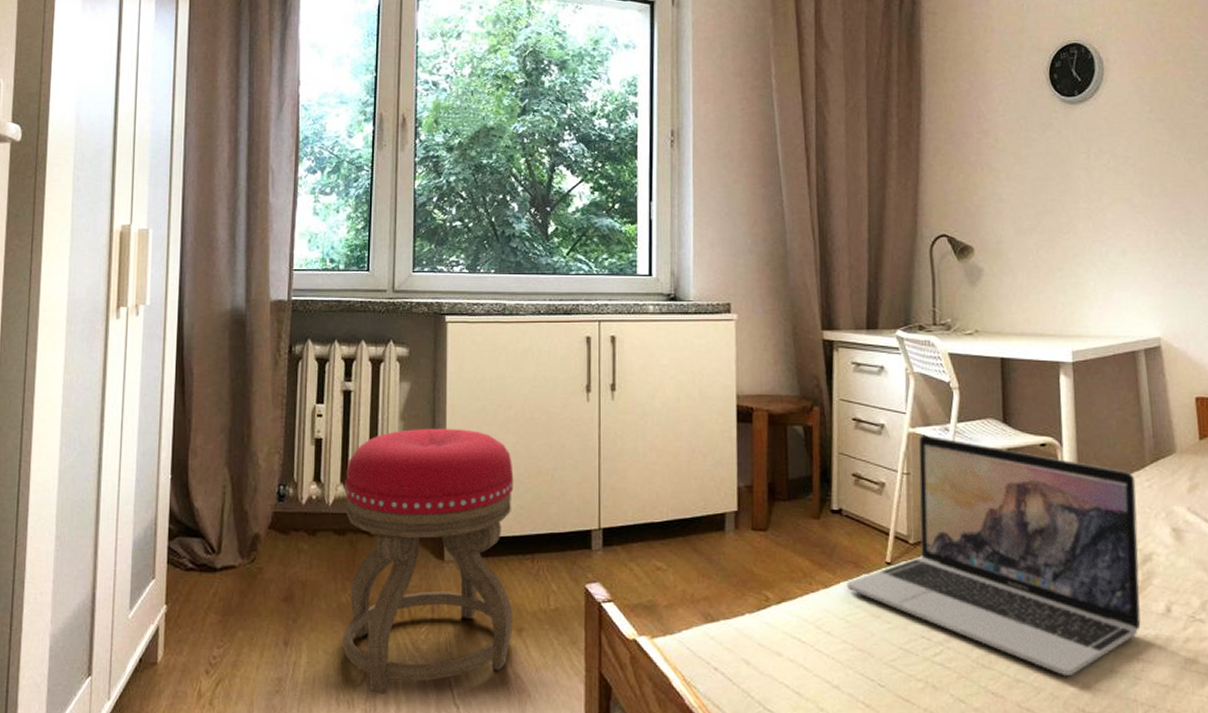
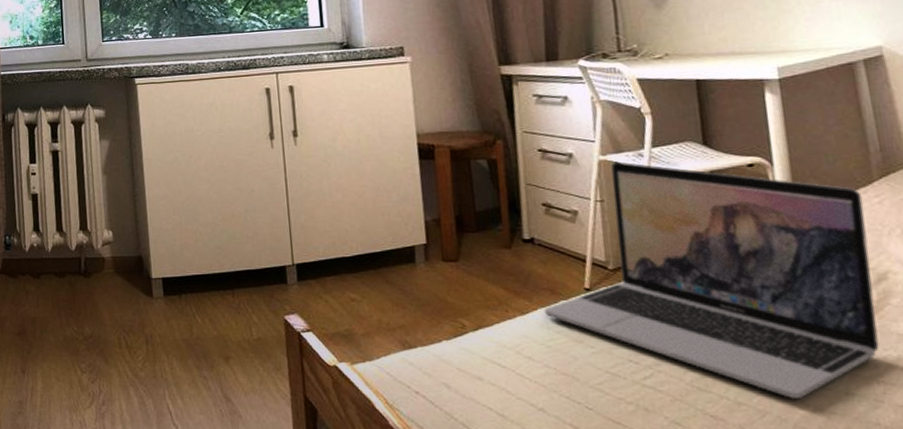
stool: present [342,428,514,694] -> none [60,179,220,415]

